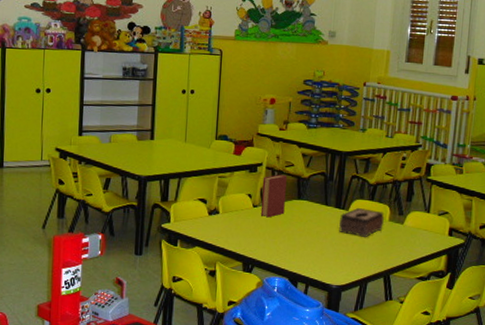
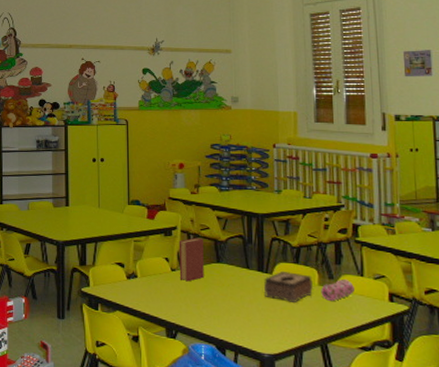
pencil case: none [390,215,420,236] -> present [321,278,354,302]

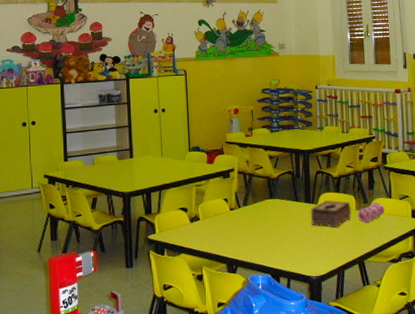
book: present [178,237,204,282] -> none [236,177,259,219]

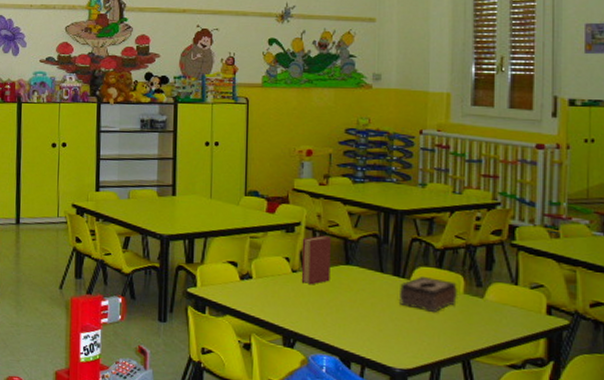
book: none [236,177,259,219] -> present [301,235,331,285]
pencil case: present [358,201,385,223] -> none [466,287,506,313]

